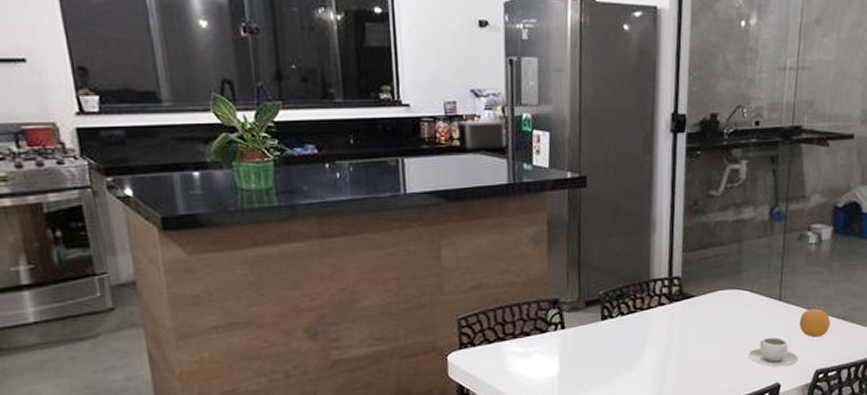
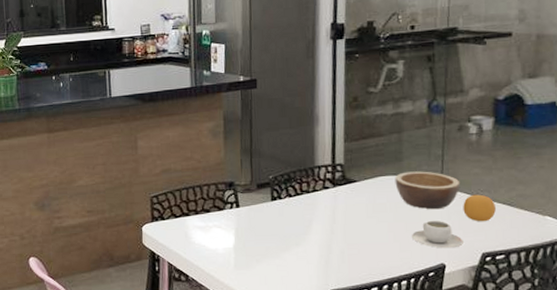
toaster: present [456,119,507,152] -> none [150,36,190,63]
bowl: none [734,284,798,326] -> present [395,171,461,210]

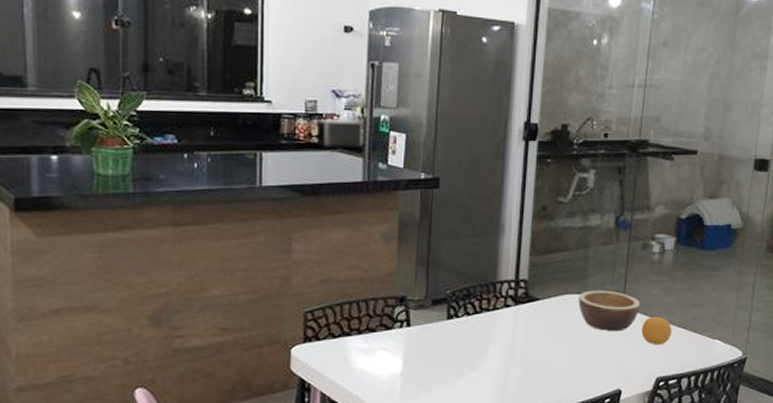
toaster: none [150,36,190,63] -> present [315,119,364,150]
teacup: present [412,220,463,249] -> none [591,343,640,373]

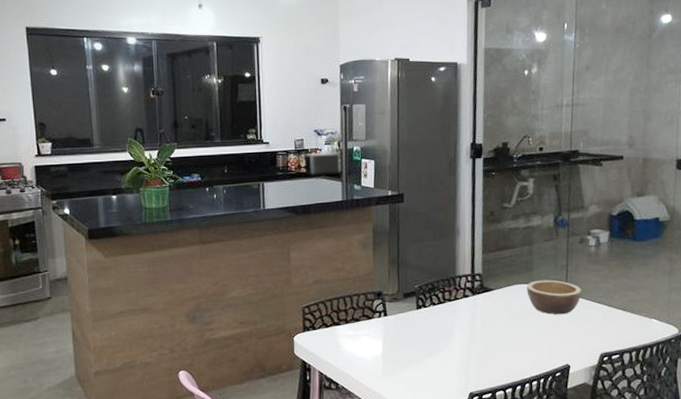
fruit: present [641,316,672,345] -> none [584,300,612,326]

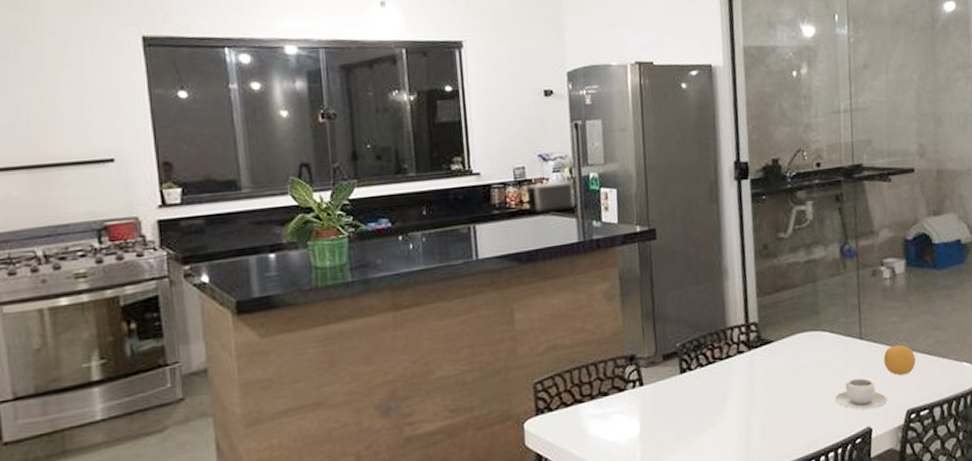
bowl: present [526,280,582,315] -> none [813,323,879,367]
teacup: none [541,324,585,351] -> present [835,378,887,410]
fruit: none [584,300,612,326] -> present [883,344,916,376]

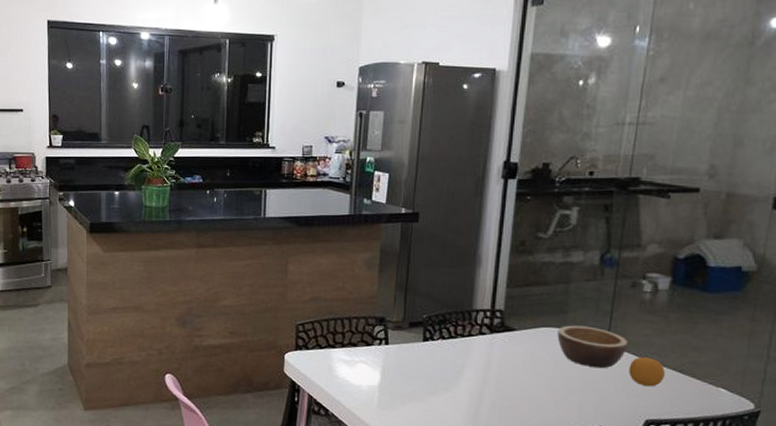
toaster: present [525,181,575,214] -> none [310,161,352,188]
bowl: none [813,323,879,367] -> present [557,325,628,369]
teacup: present [835,378,887,410] -> none [570,379,626,412]

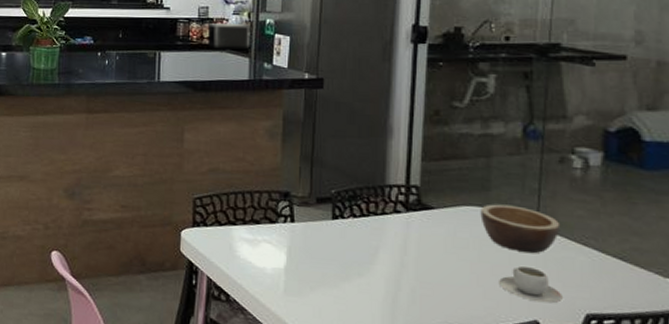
toaster: none [310,161,352,188] -> present [207,23,251,51]
teacup: none [570,379,626,412] -> present [499,265,563,304]
fruit: present [629,356,665,387] -> none [563,241,604,276]

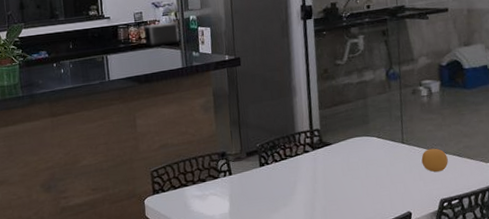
bowl: present [480,204,561,254] -> none [363,131,418,165]
teacup: present [499,265,563,304] -> none [382,173,424,198]
fruit: none [563,241,604,276] -> present [421,148,448,173]

